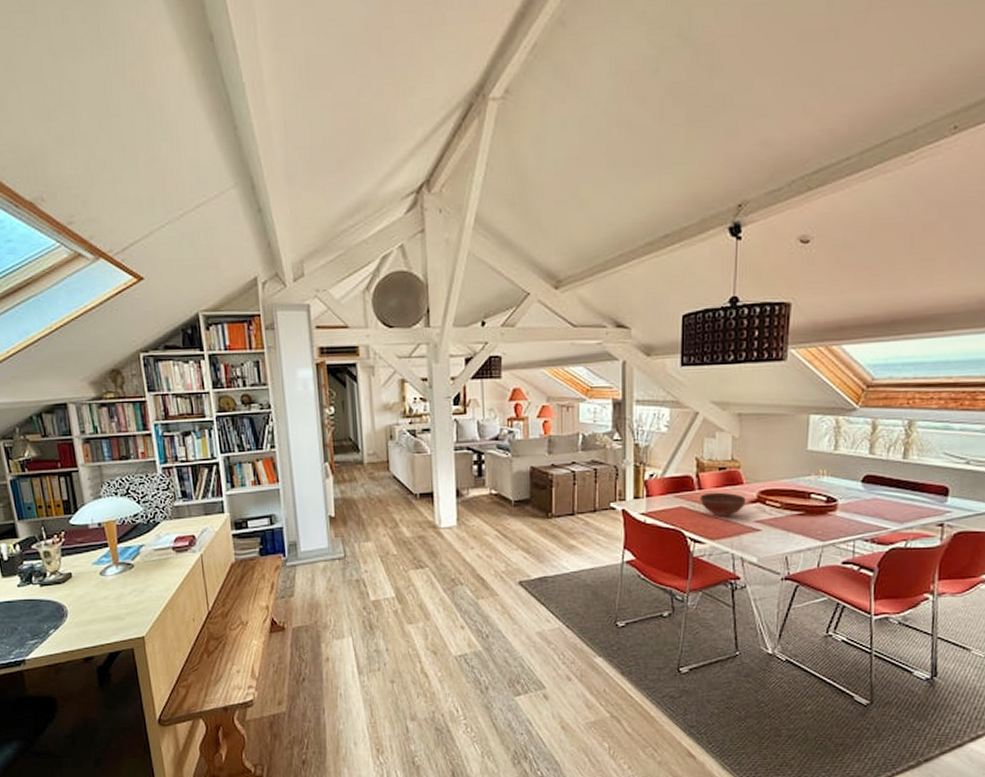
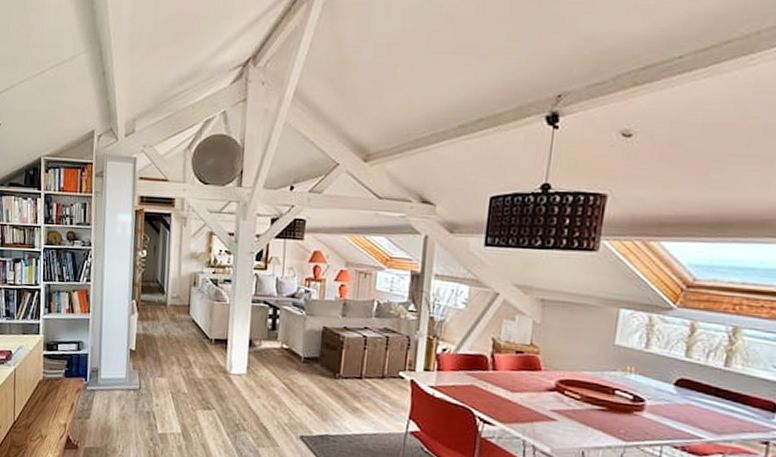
bowl: present [699,492,746,517] -> none [492,374,543,402]

